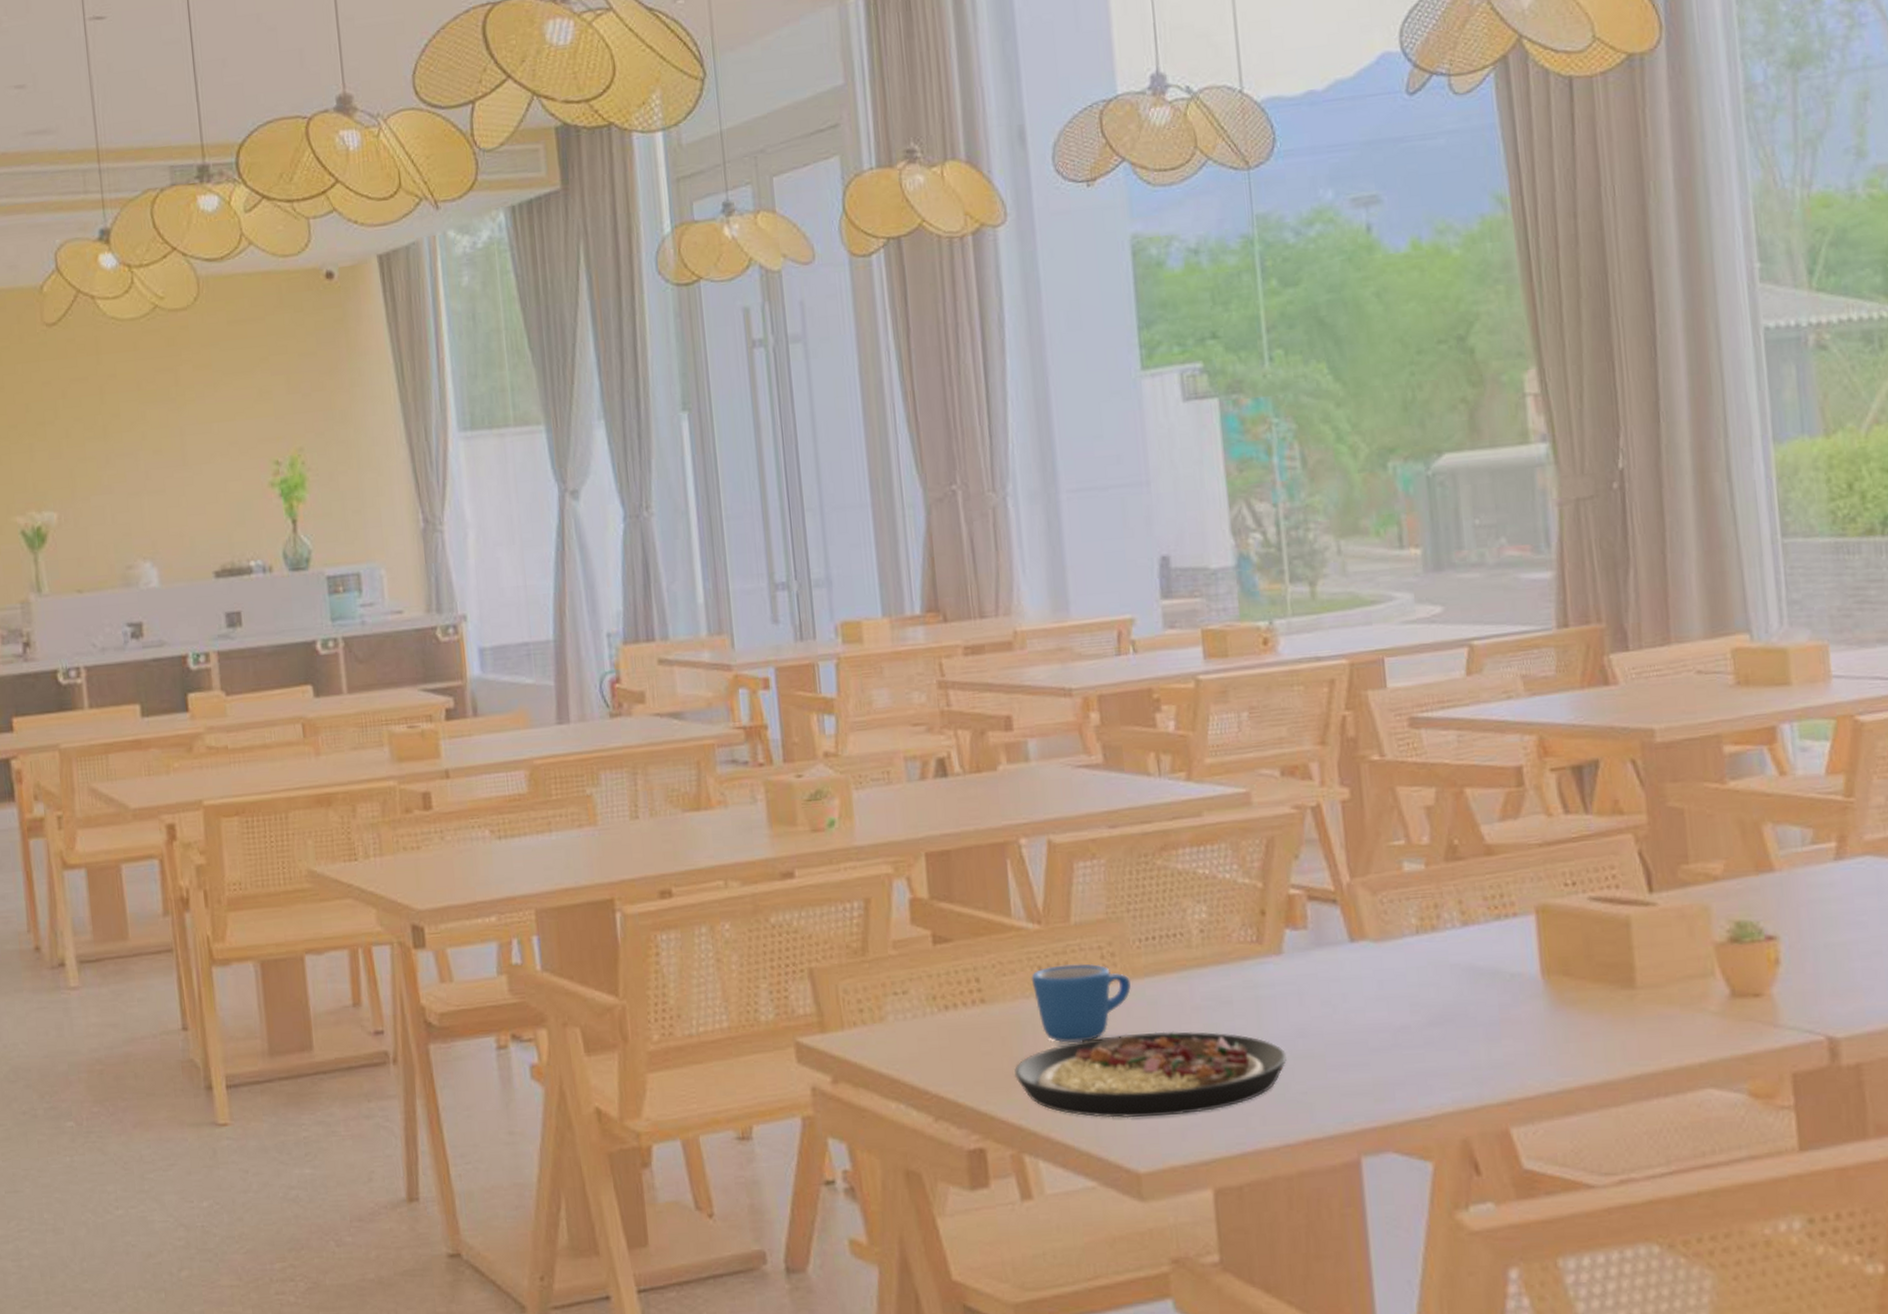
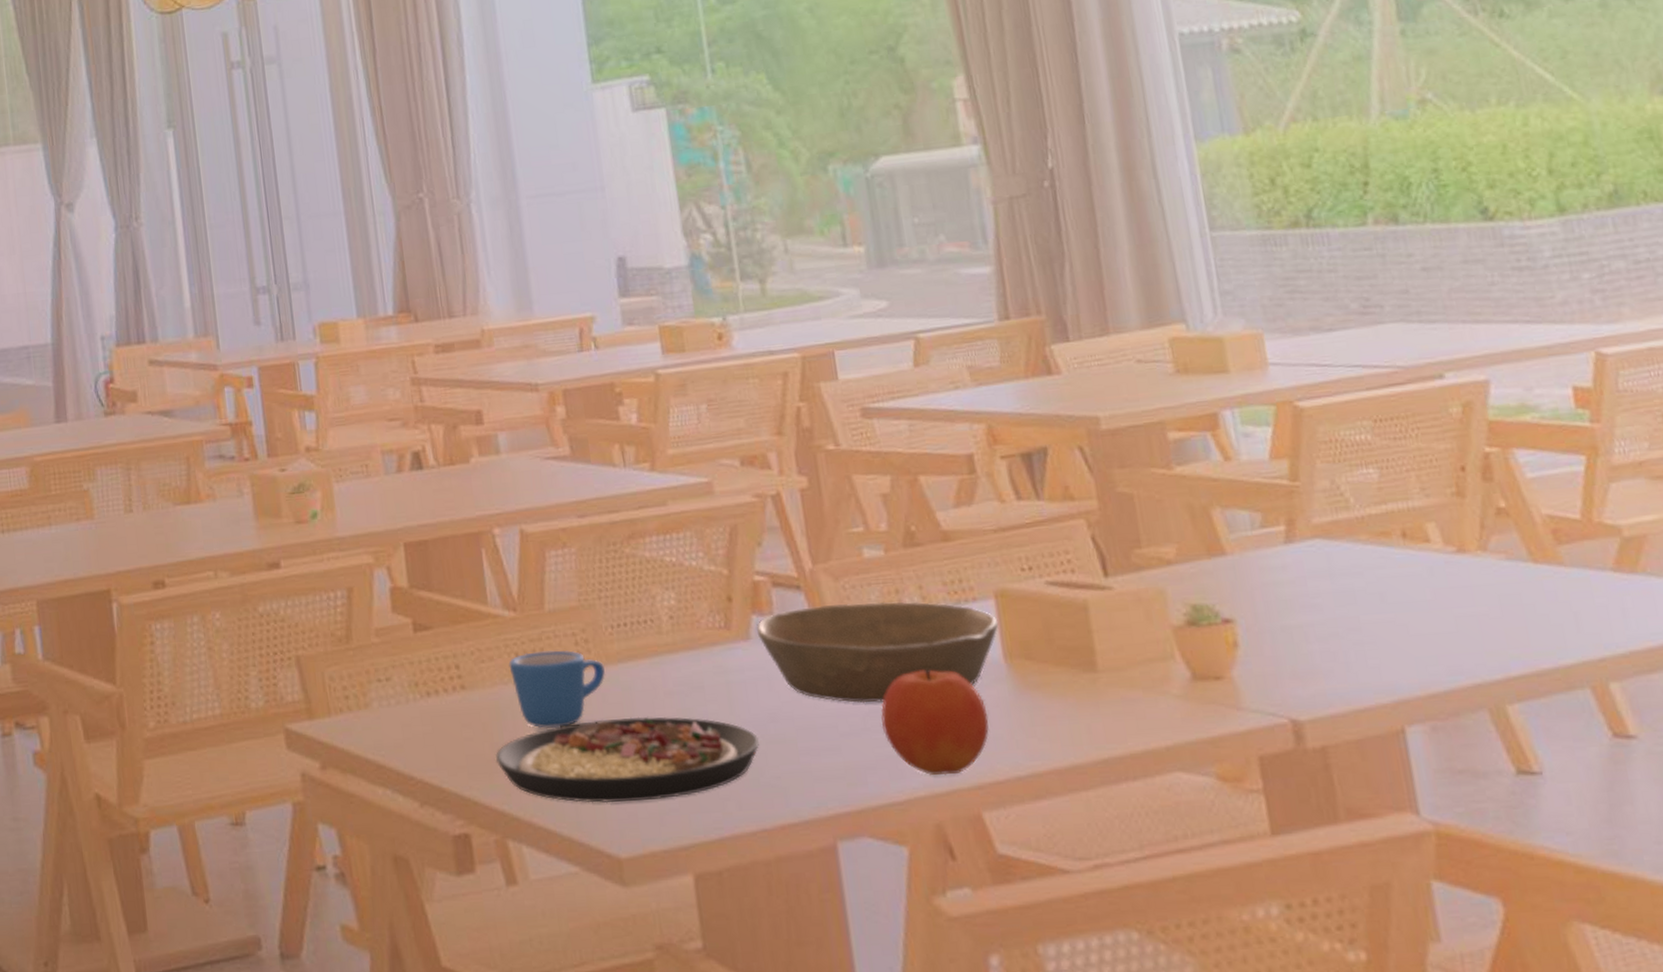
bowl: none [1289,916,1538,1019] -> present [756,601,999,703]
fruit: none [1413,986,1522,1092] -> present [881,670,989,776]

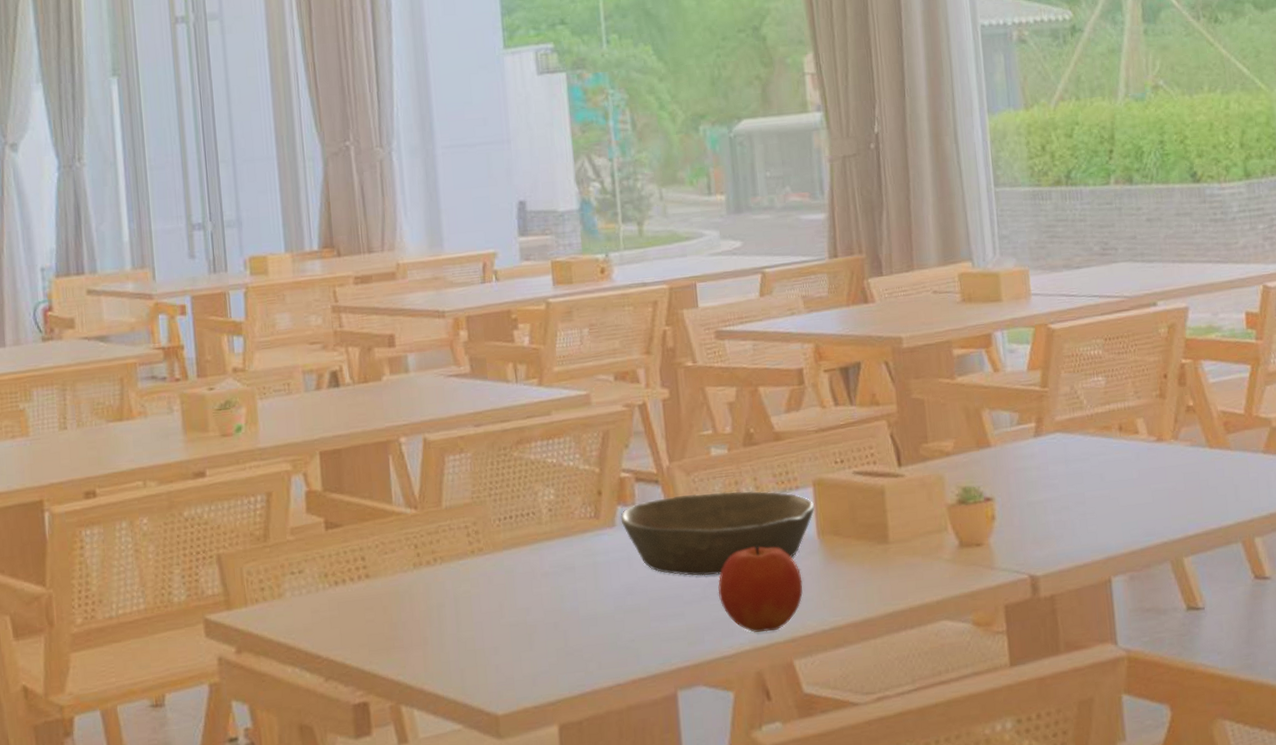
plate: present [495,716,759,804] -> none [393,594,618,670]
mug: present [508,650,605,729] -> none [408,541,492,609]

